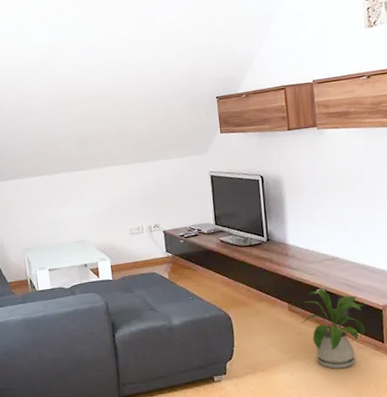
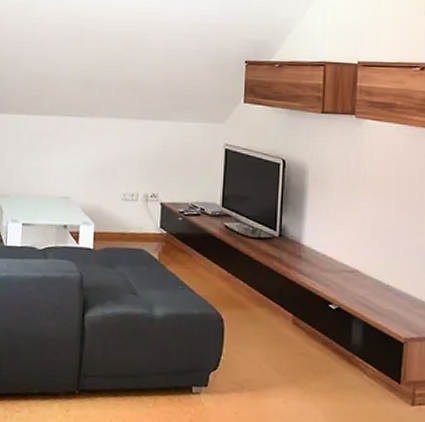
house plant: present [302,288,366,369] -> none [306,304,383,406]

